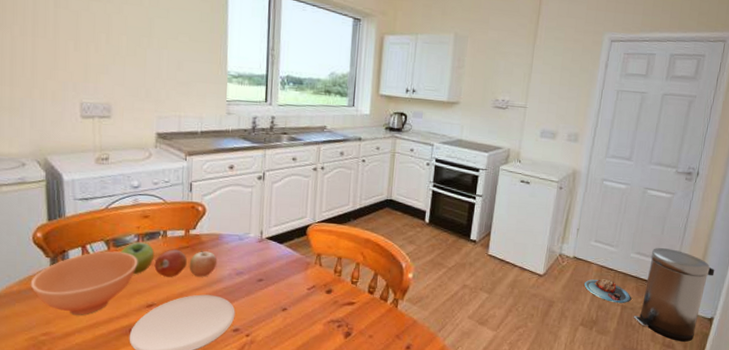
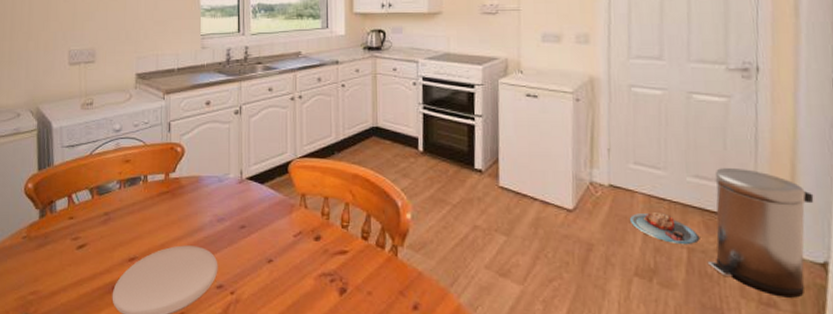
bowl: present [30,251,138,315] -> none [21,200,120,271]
fruit: present [120,242,155,274] -> none [103,189,136,224]
fruit: present [154,249,187,277] -> none [136,195,167,227]
fruit: present [189,250,218,277] -> none [169,195,198,225]

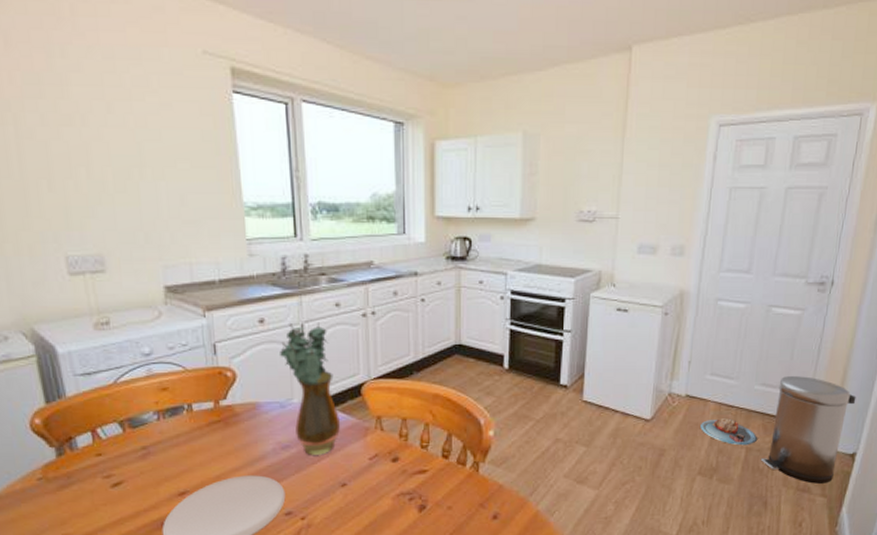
vase: none [221,104,270,229] -> present [280,322,341,455]

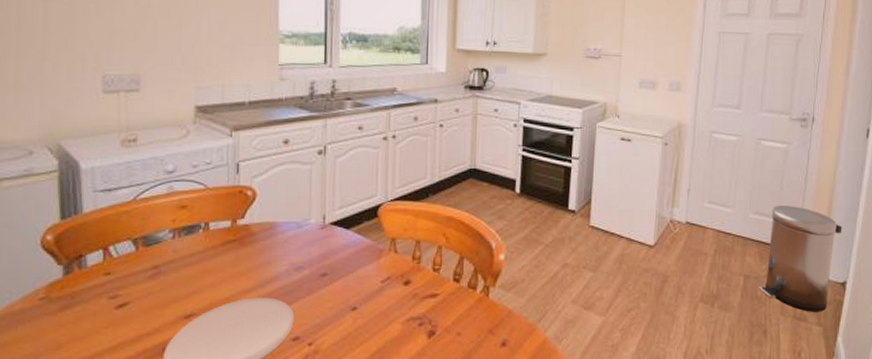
vase: present [280,322,341,455] -> none [301,143,356,277]
pet bowl: present [700,418,758,446] -> none [701,246,755,273]

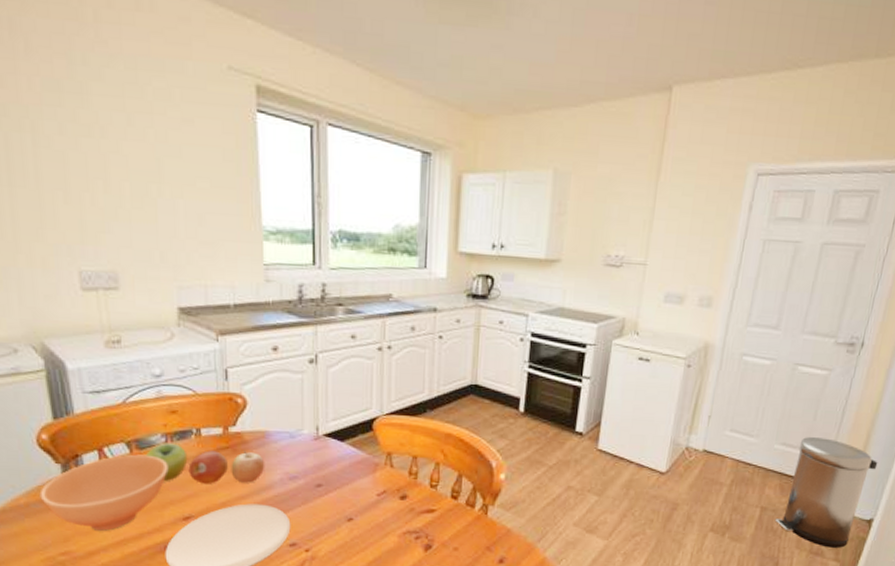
bowl: none [37,252,174,335] -> present [39,454,169,531]
fruit: none [151,238,194,278] -> present [145,443,188,481]
fruit: none [194,244,234,279] -> present [188,450,228,484]
fruit: none [237,243,272,276] -> present [231,451,265,483]

